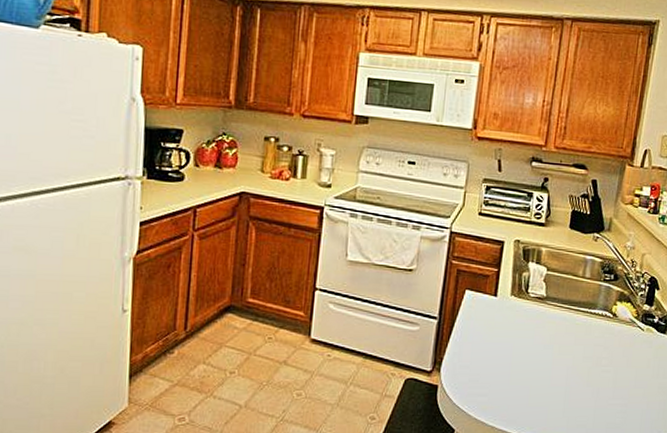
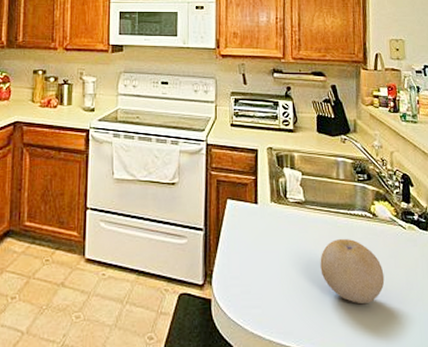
fruit: none [552,336,615,399] -> present [320,239,385,305]

